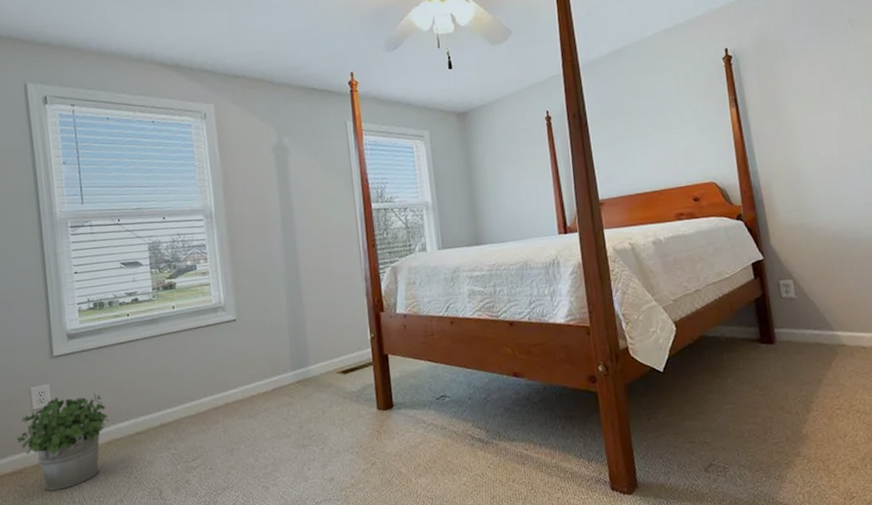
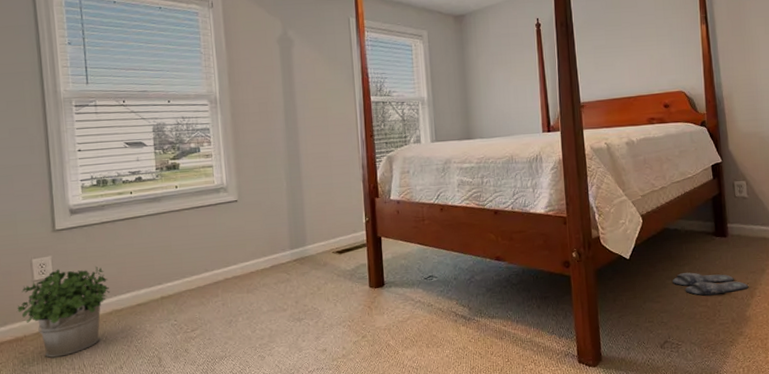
slippers: none [714,385,804,412] -> present [672,272,749,296]

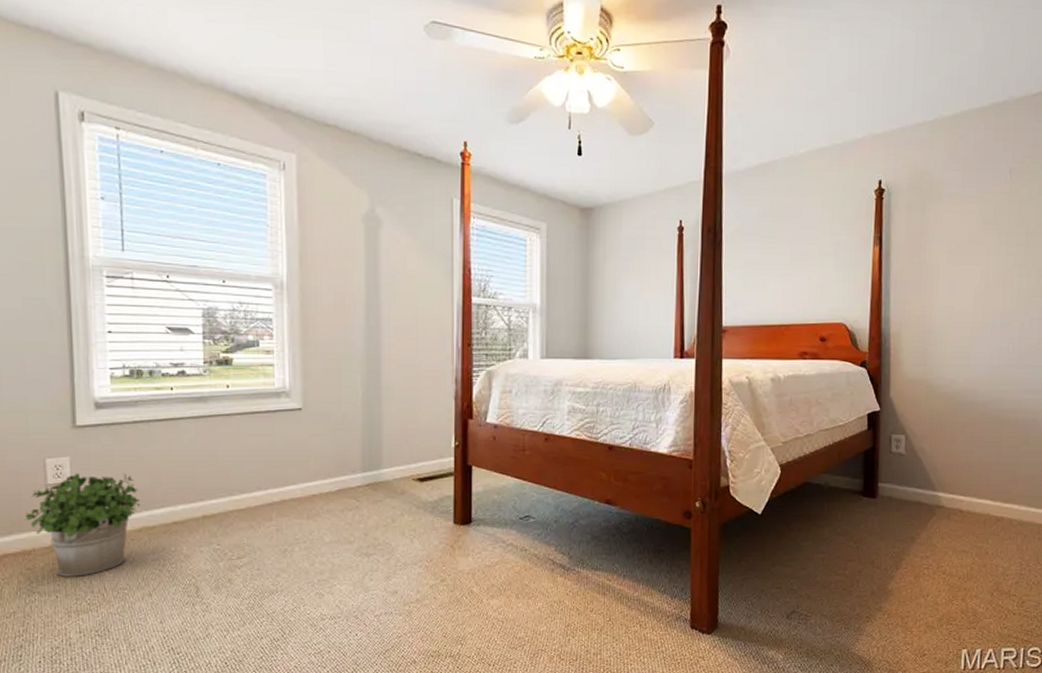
slippers: present [672,272,749,296] -> none [808,535,895,563]

